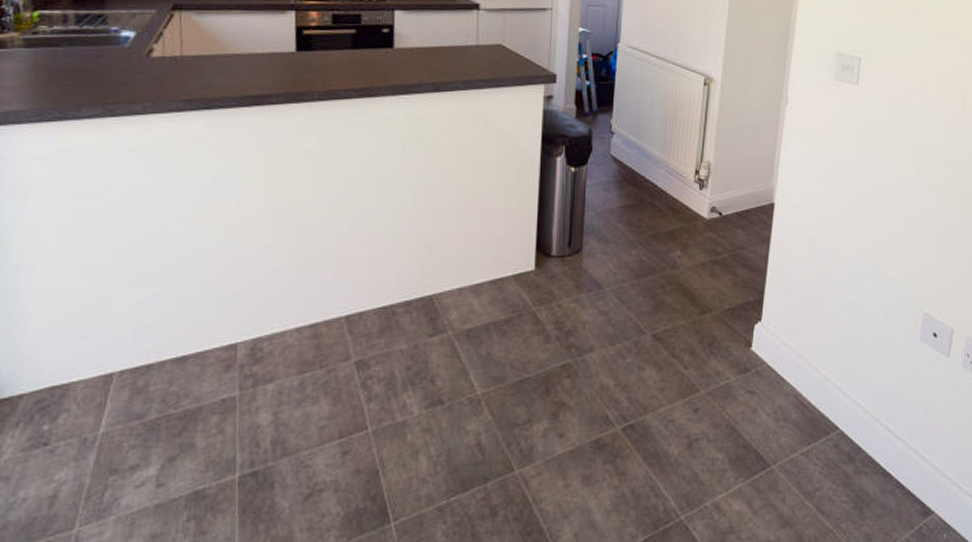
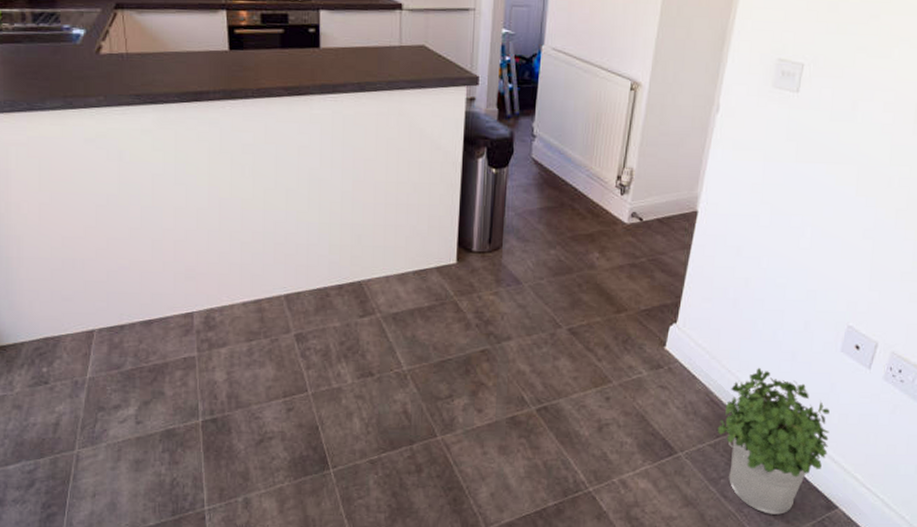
potted plant: none [809,363,918,528] -> present [718,367,830,515]

